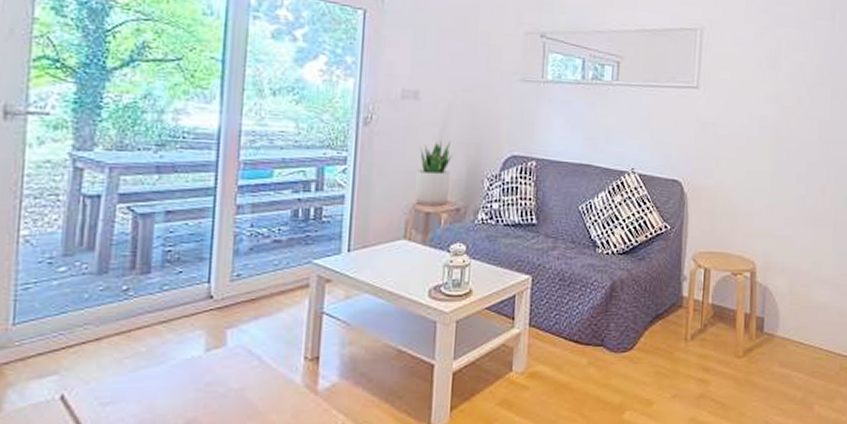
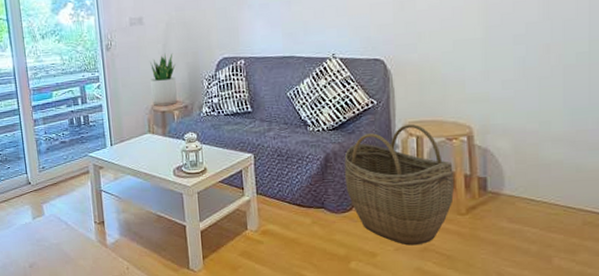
woven basket: none [628,255,736,392] -> present [344,124,455,246]

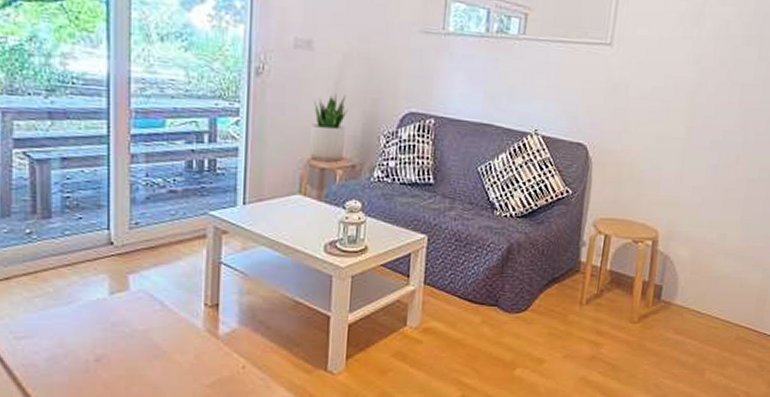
woven basket: present [344,124,455,246] -> none [524,221,634,353]

